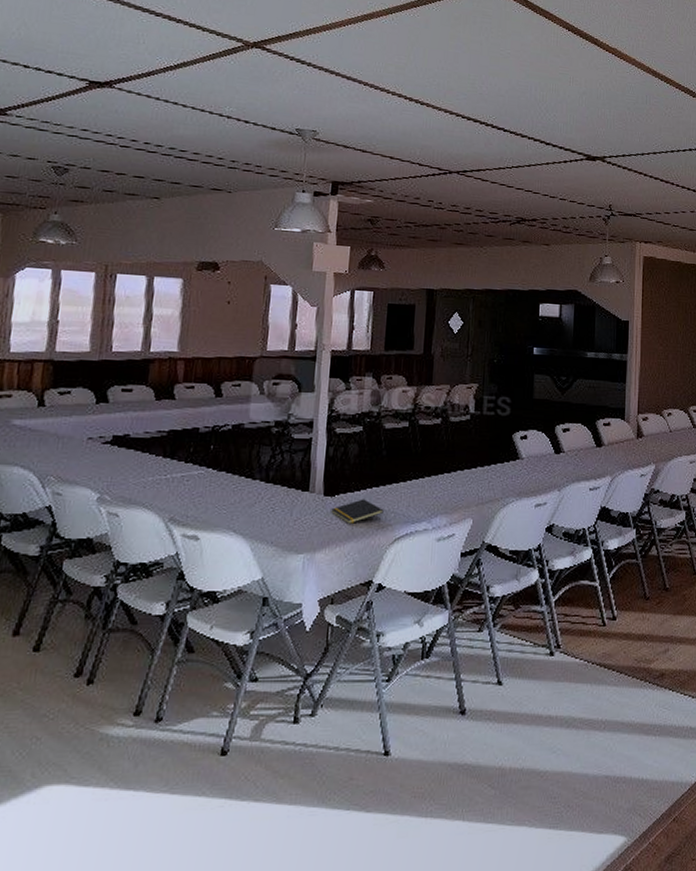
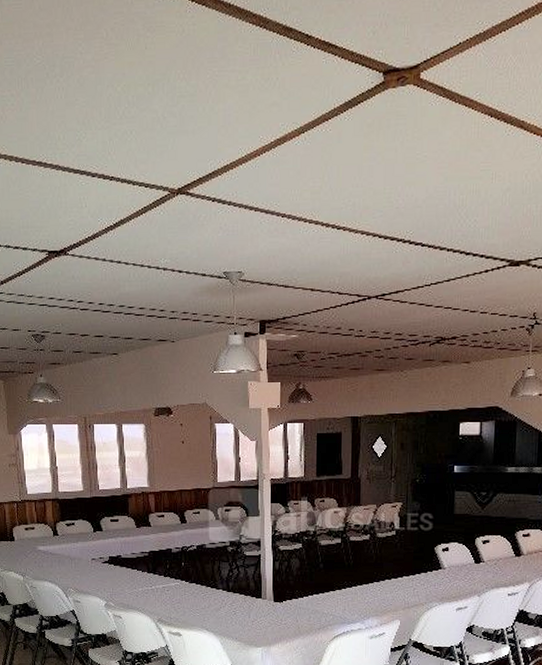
notepad: present [331,499,384,524] -> none [281,604,324,624]

